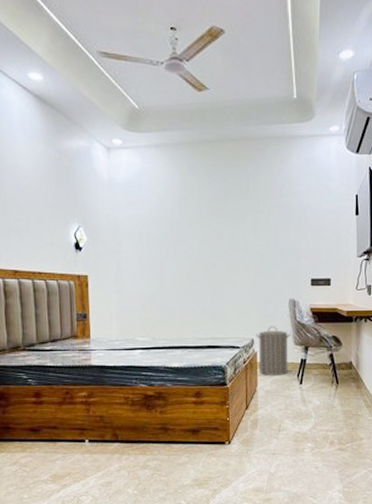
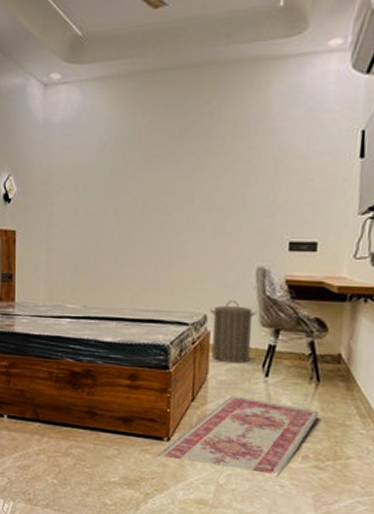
rug: none [219,401,340,463] -> present [154,395,320,479]

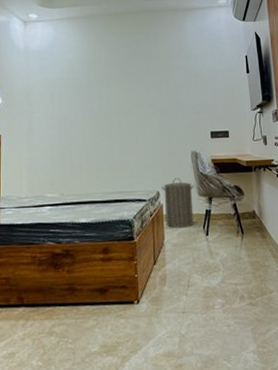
rug: present [154,395,320,479] -> none [128,254,247,321]

